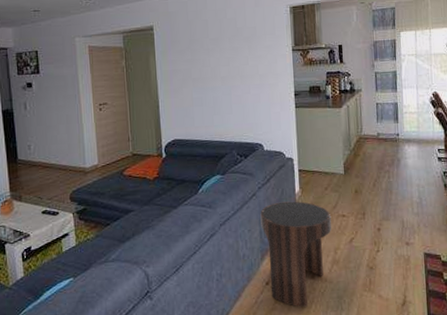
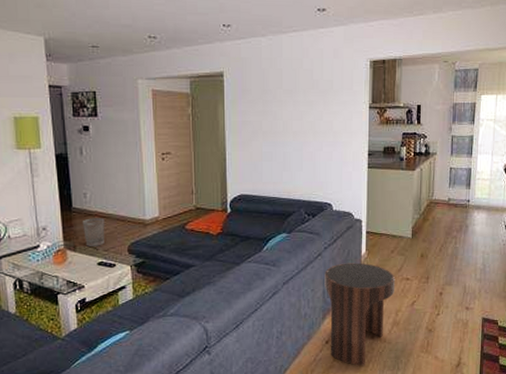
wastebasket: none [26,168,49,196] -> present [82,218,105,247]

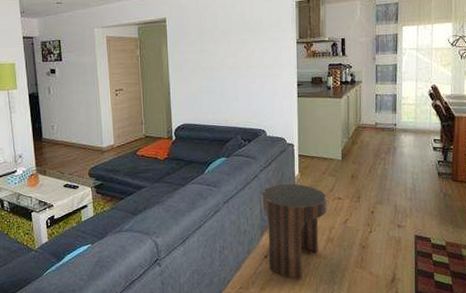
wastebasket: present [82,218,105,247] -> none [50,146,70,171]

